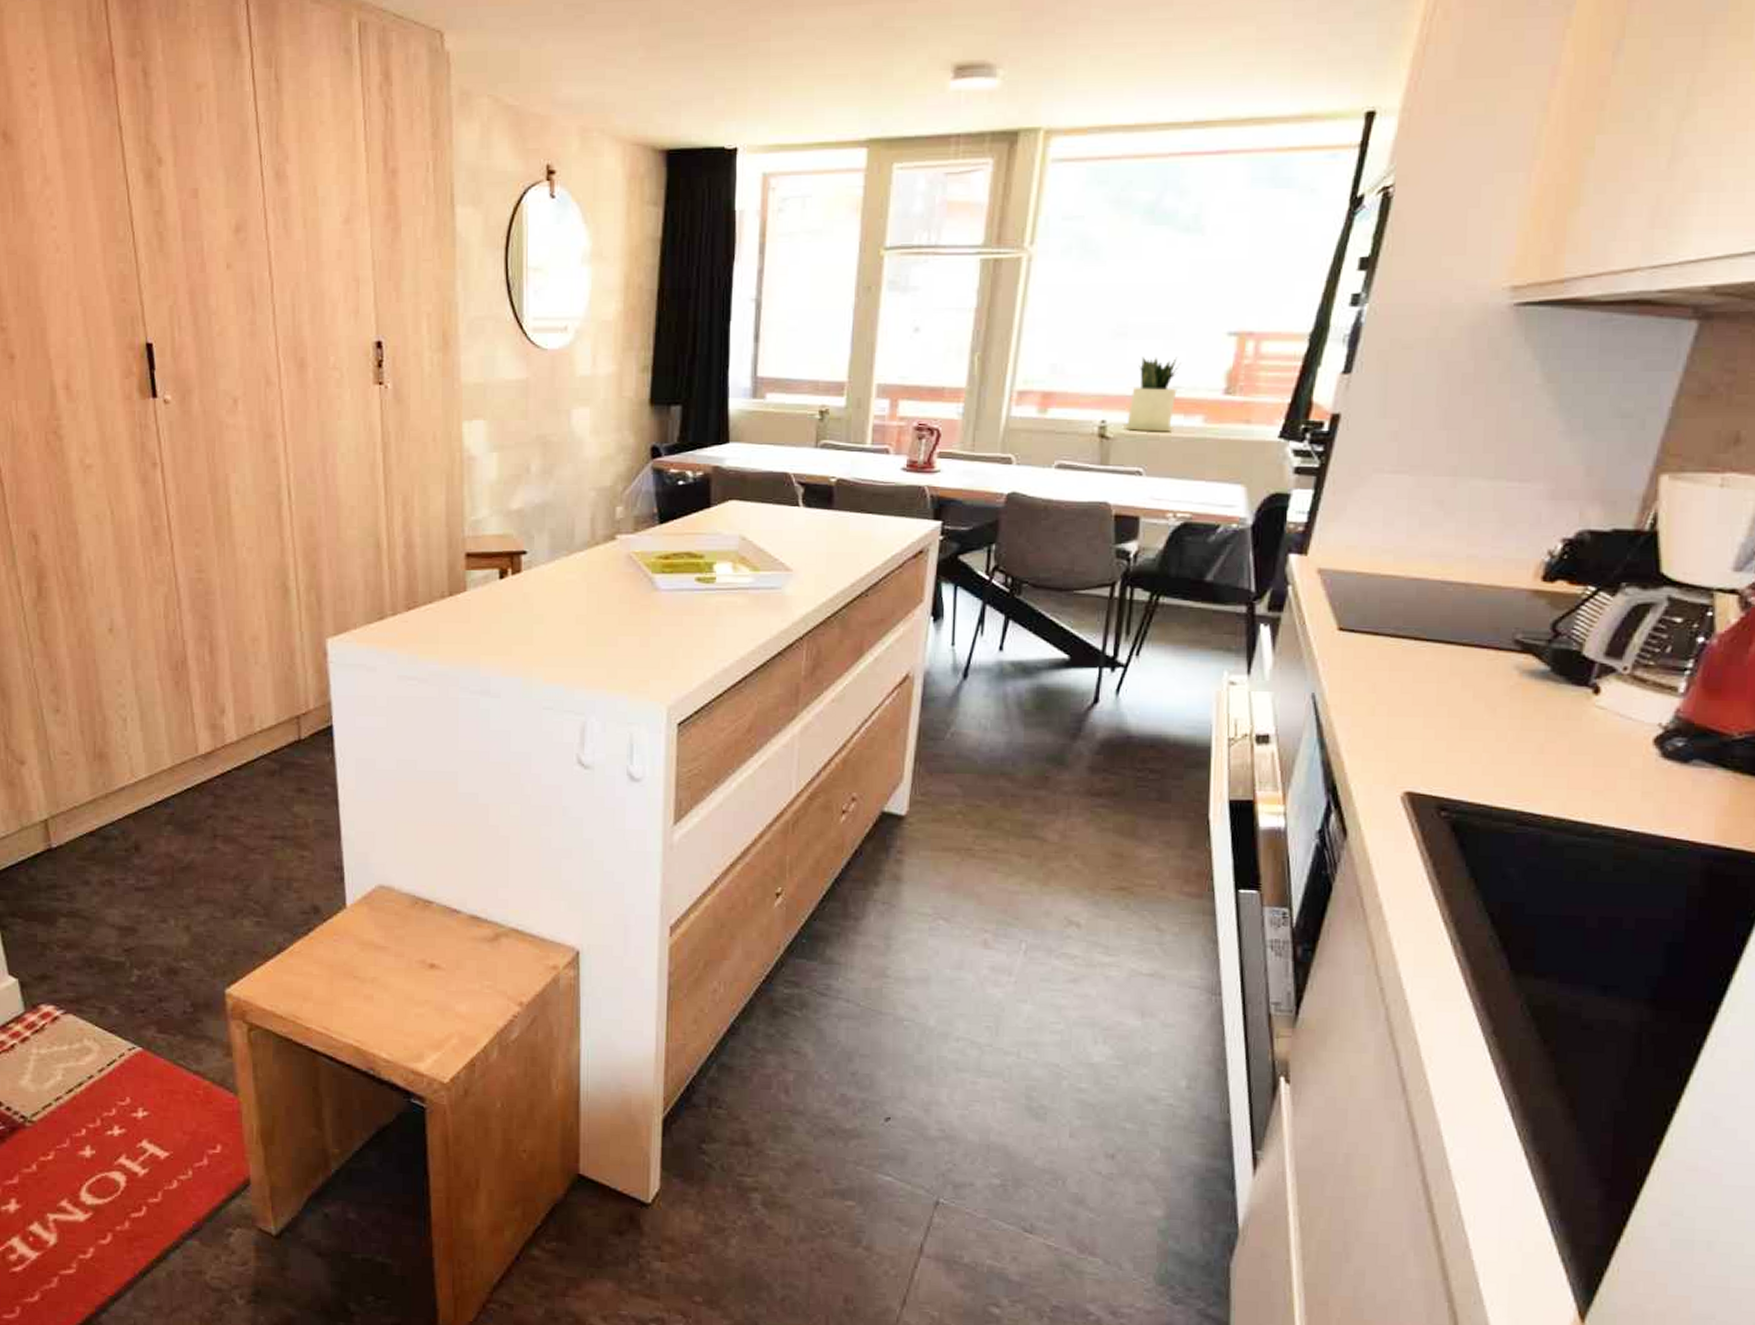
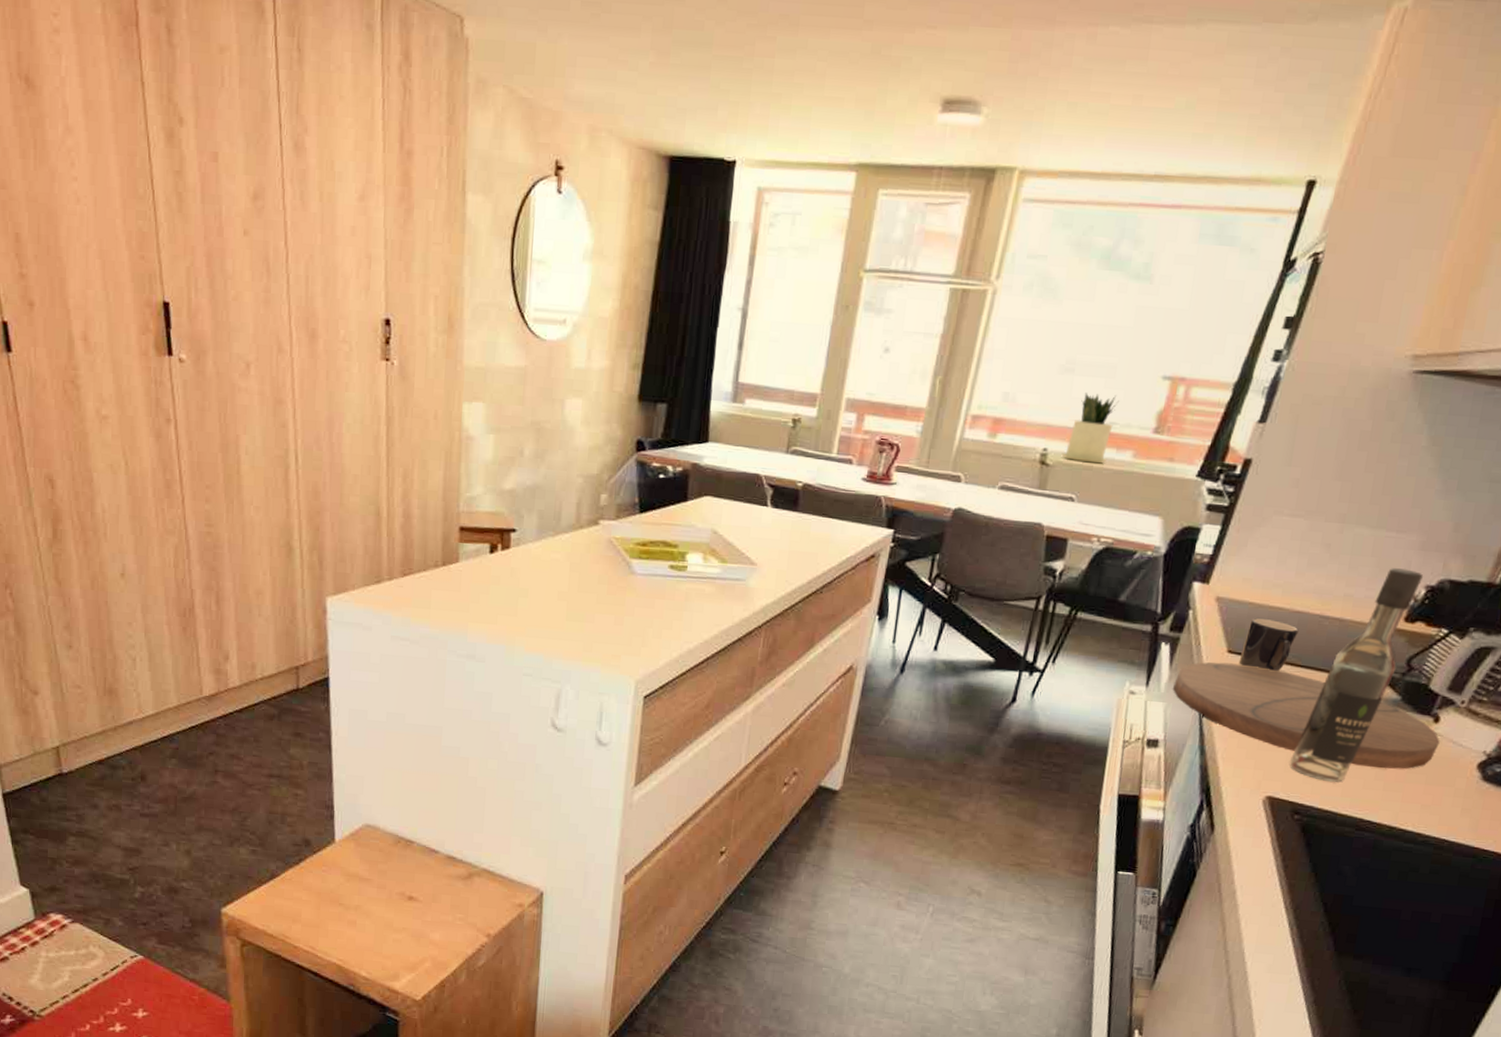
cutting board: none [1278,642,1604,751] -> present [1172,662,1440,769]
mug: none [1352,588,1419,649] -> present [1238,617,1299,672]
bottle: none [1426,522,1558,770] -> present [1289,568,1424,782]

